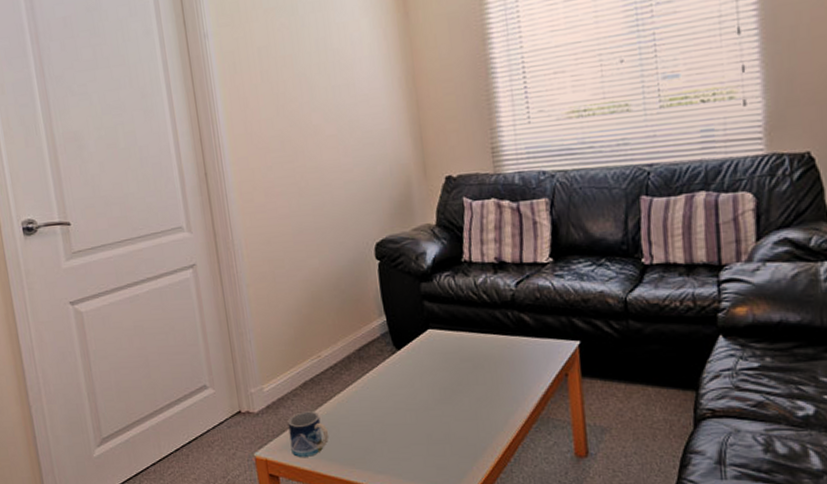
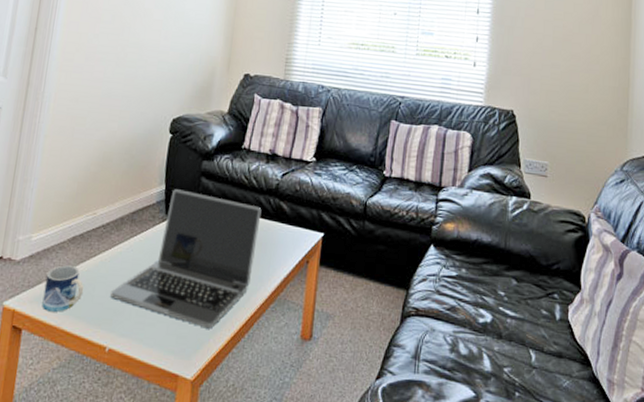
laptop: none [357,318,504,457] -> present [110,189,262,329]

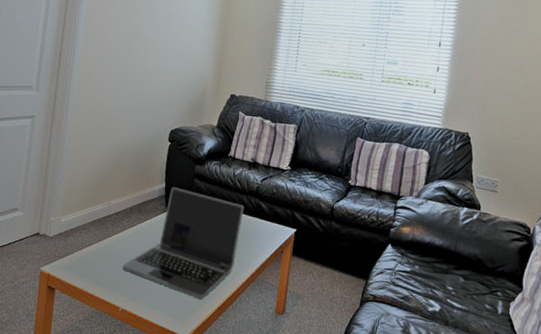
mug: present [42,265,84,312] -> none [70,242,102,278]

